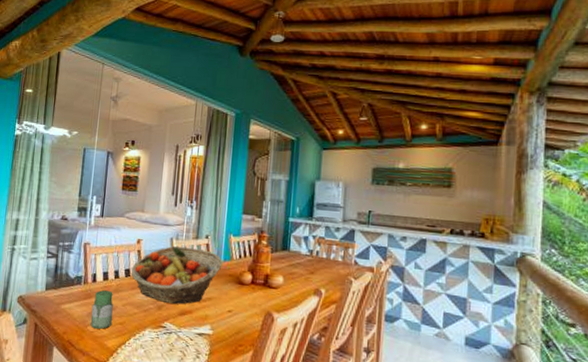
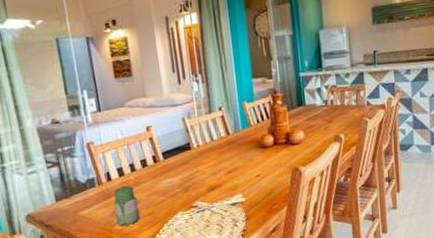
fruit basket: present [131,246,223,304] -> none [146,122,242,184]

